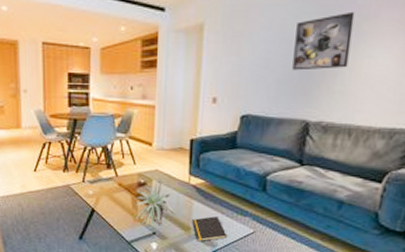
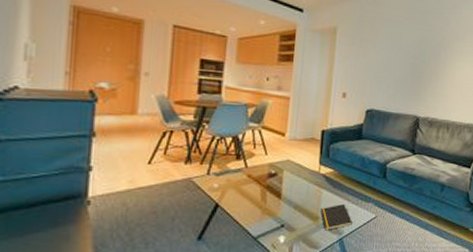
plant: present [135,178,176,228] -> none [263,169,305,221]
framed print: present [292,11,355,71] -> none [406,32,449,75]

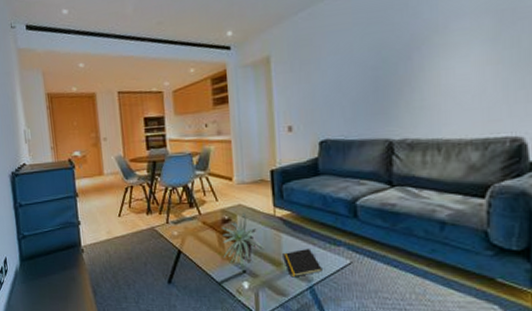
plant: none [263,169,305,221] -> present [222,213,264,266]

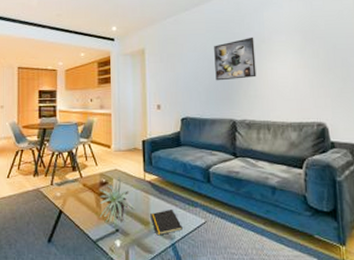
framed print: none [364,26,424,91] -> present [214,36,257,81]

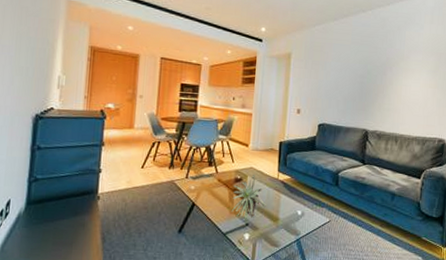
notepad: present [150,210,183,236] -> none [279,208,308,231]
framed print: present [214,36,257,81] -> none [355,53,394,92]

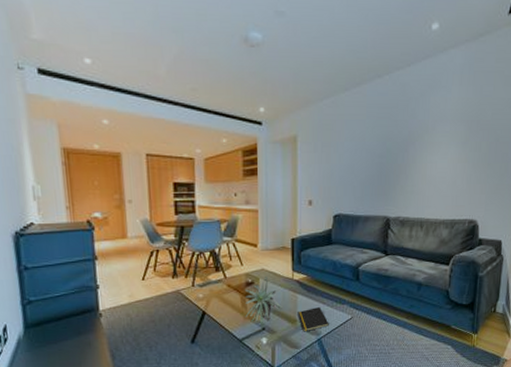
notepad: none [279,208,308,231] -> present [298,307,329,332]

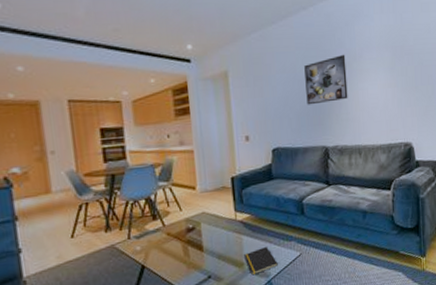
plant: present [245,277,282,324] -> none [187,220,228,273]
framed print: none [373,125,417,175] -> present [304,54,348,105]

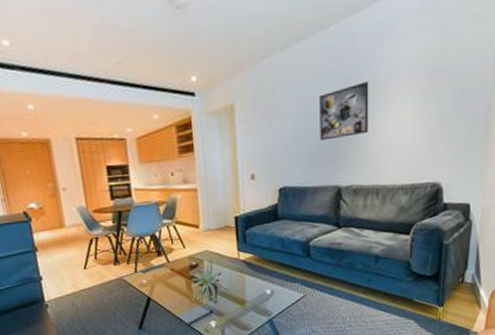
plant: none [187,220,228,273] -> present [190,258,230,308]
notepad: present [244,247,278,276] -> none [246,287,280,314]

